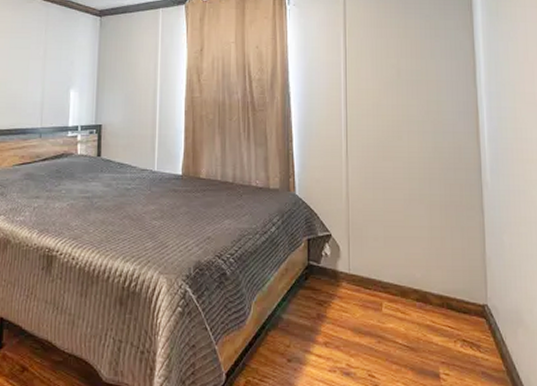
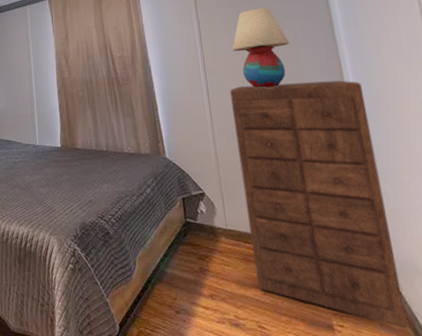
dresser: none [369,123,506,377] -> present [230,80,408,329]
table lamp: none [376,43,434,128] -> present [232,7,290,88]

